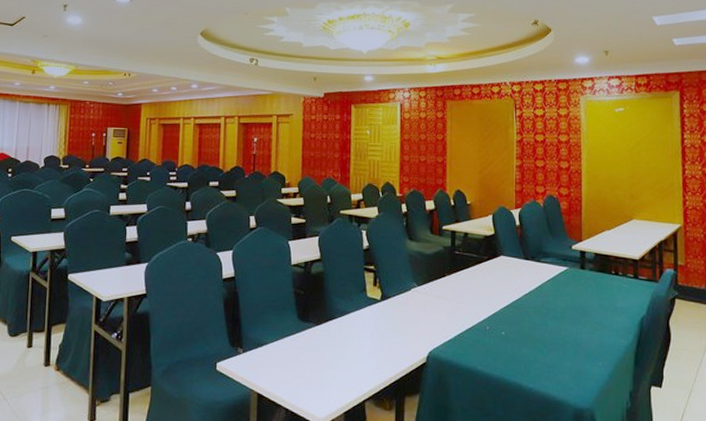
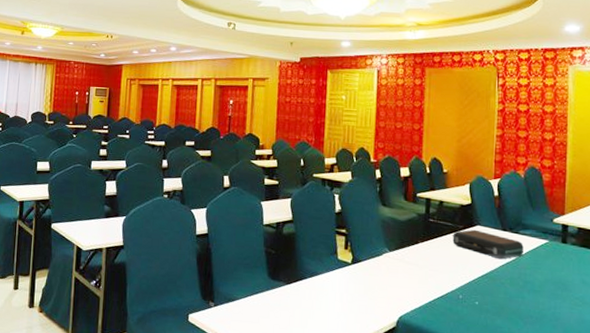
briefcase: none [478,259,545,289] -> present [452,229,524,260]

